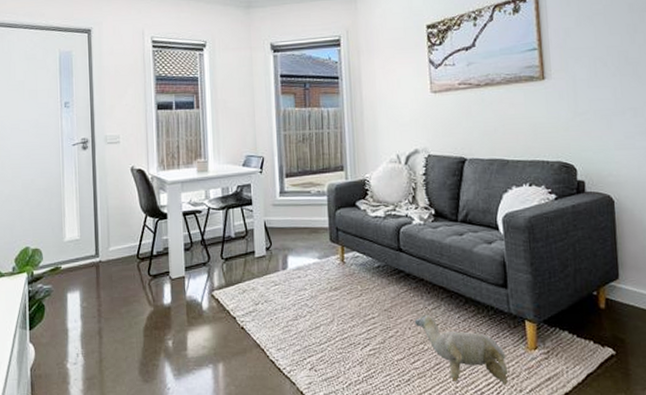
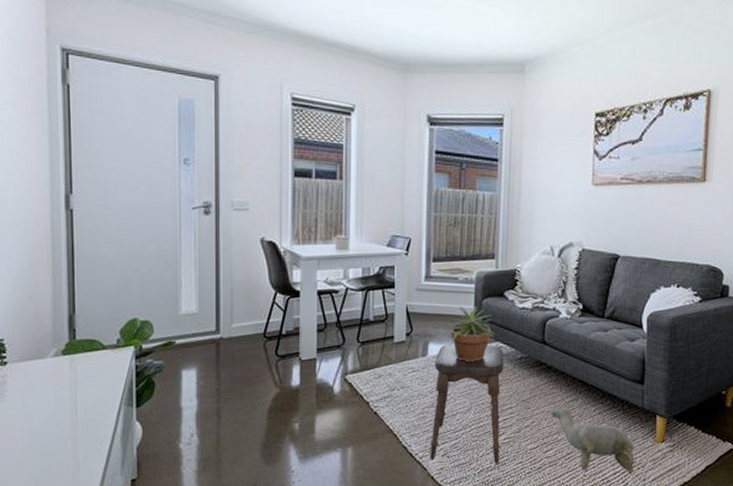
stool: none [295,256,367,377] -> present [430,344,504,464]
potted plant: none [304,217,352,272] -> present [447,306,496,361]

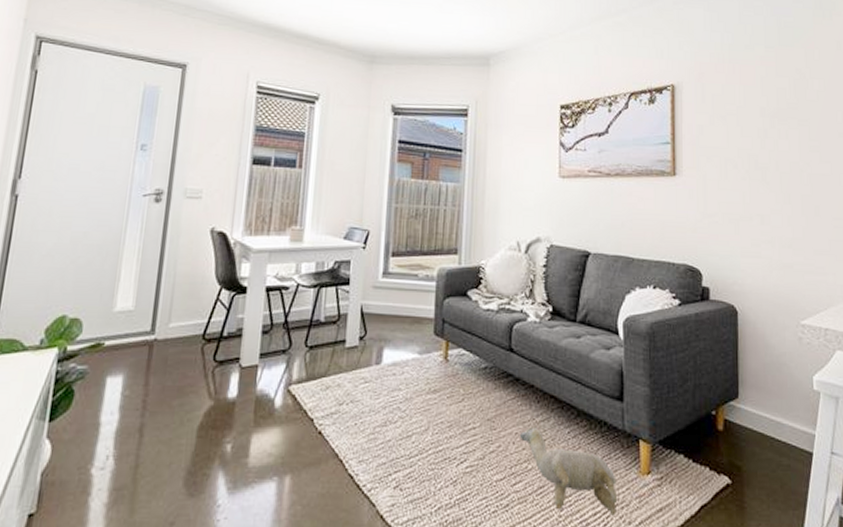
stool: present [430,344,504,464] -> none [379,350,467,500]
potted plant: present [447,306,496,361] -> none [404,306,458,371]

